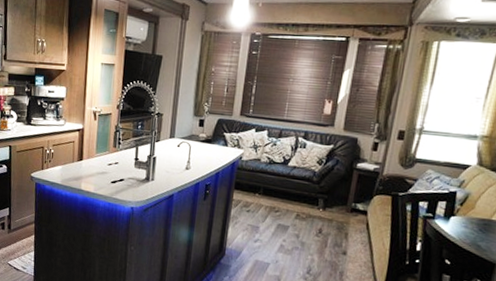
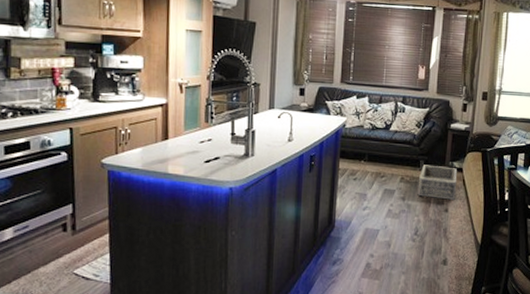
basket: none [313,203,361,243] -> present [417,165,458,200]

